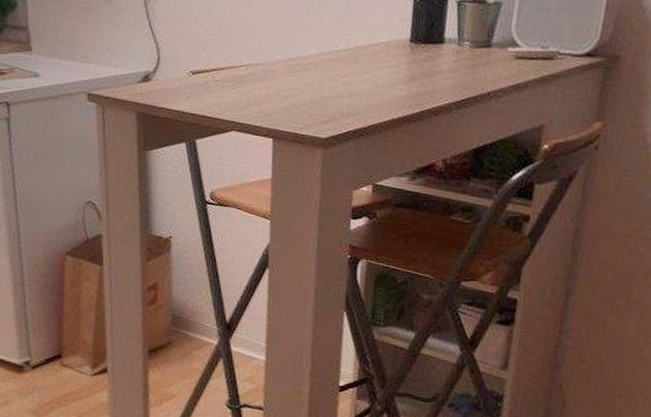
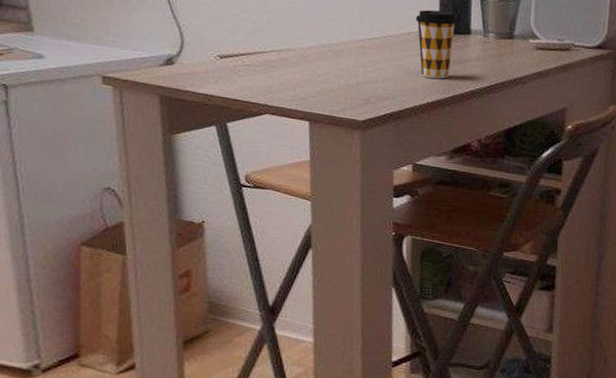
coffee cup: none [385,17,430,93] -> present [415,9,457,79]

